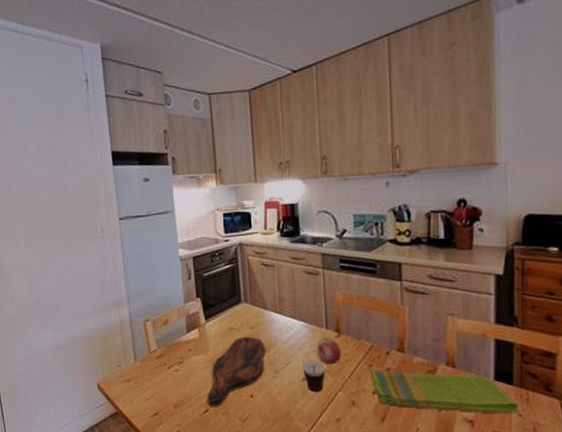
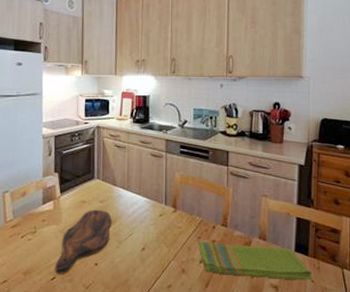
cup: present [302,361,326,392] -> none [143,233,162,261]
fruit: present [316,337,342,365] -> none [155,212,177,236]

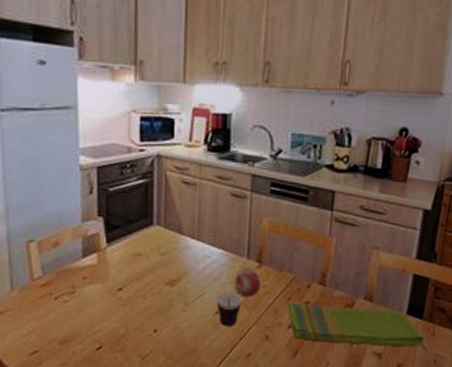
cutting board: present [54,210,112,274] -> none [101,265,177,343]
cup: none [143,233,162,261] -> present [216,293,242,326]
fruit: none [155,212,177,236] -> present [234,268,261,297]

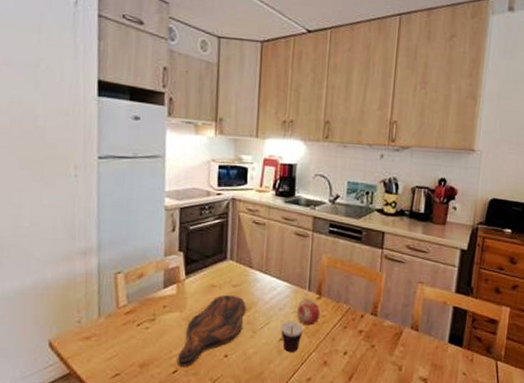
cutting board: none [101,265,177,343] -> present [177,295,246,366]
dish towel: present [288,302,425,347] -> none [344,330,465,373]

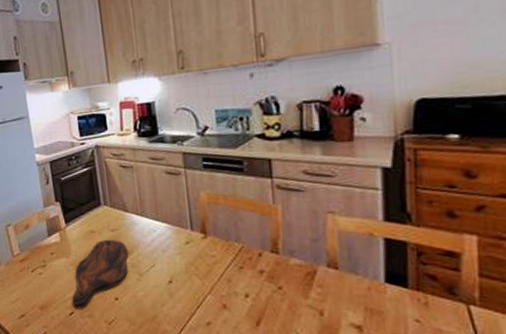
cup: present [281,321,303,352] -> none [168,263,193,295]
fruit: present [296,299,321,326] -> none [182,239,210,267]

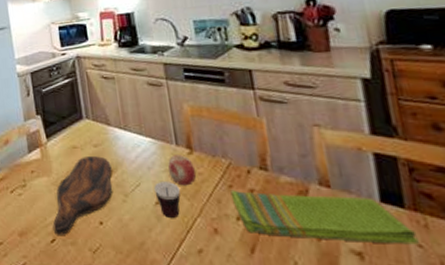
cup: none [168,263,193,295] -> present [154,182,181,218]
fruit: none [182,239,210,267] -> present [168,155,197,186]
dish towel: none [241,271,417,320] -> present [230,190,419,245]

